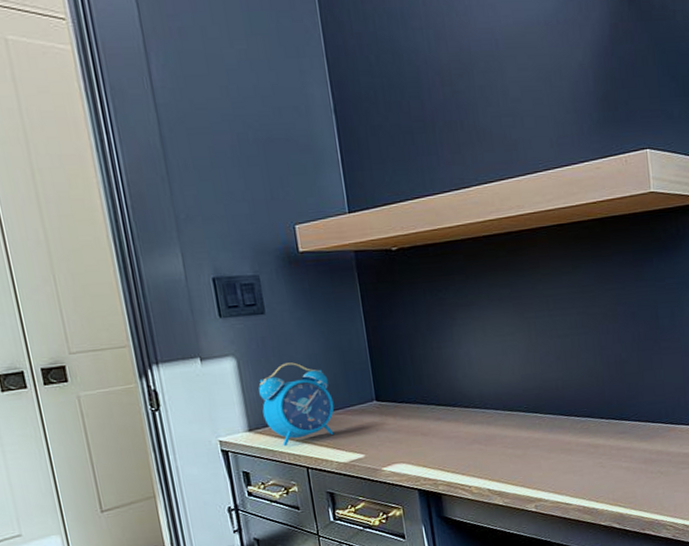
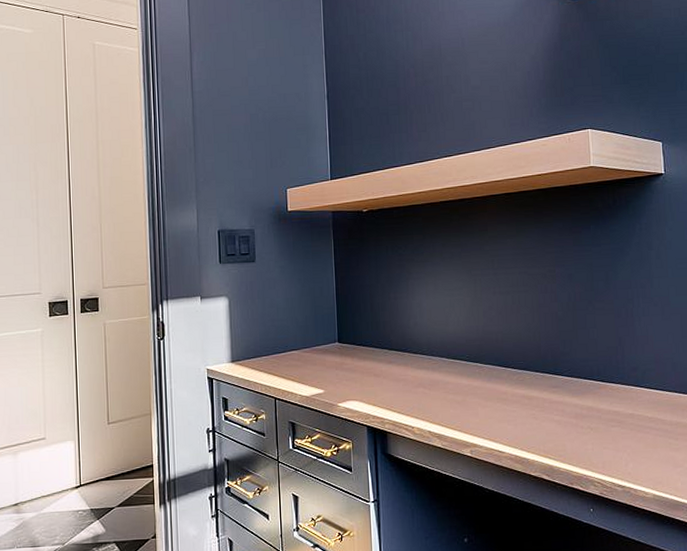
alarm clock: present [258,362,335,447] -> none [243,304,303,378]

